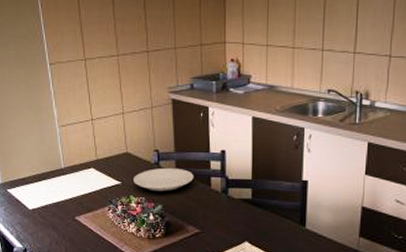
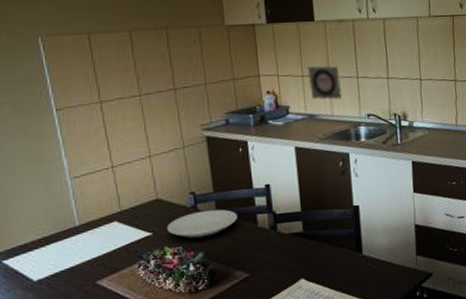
decorative plate: none [272,36,305,72] -> present [307,65,342,100]

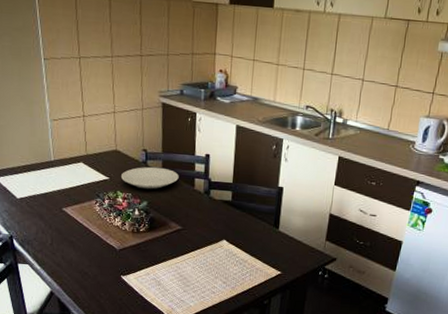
decorative plate: present [307,65,342,100] -> none [258,52,288,88]

